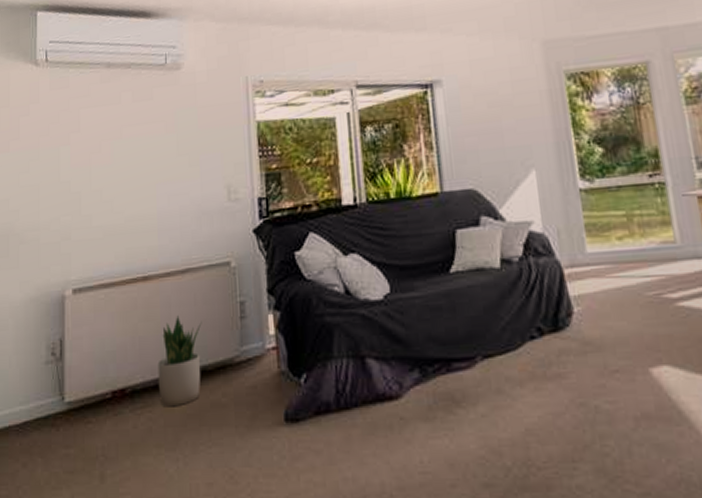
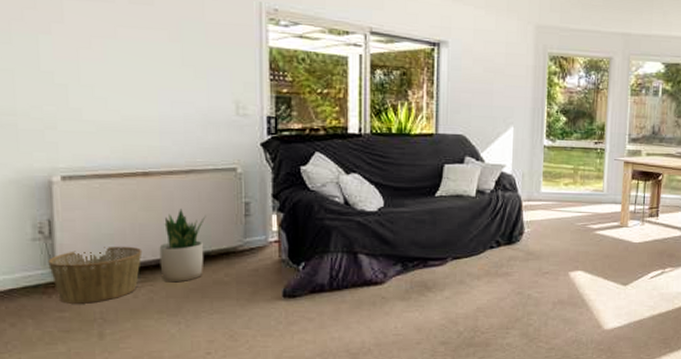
basket: none [58,364,142,438] -> present [48,246,143,304]

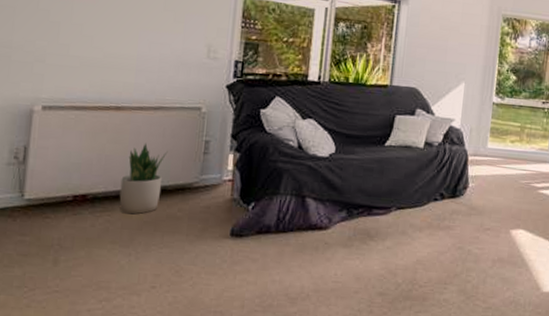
basket: present [48,246,143,304] -> none [18,175,105,230]

